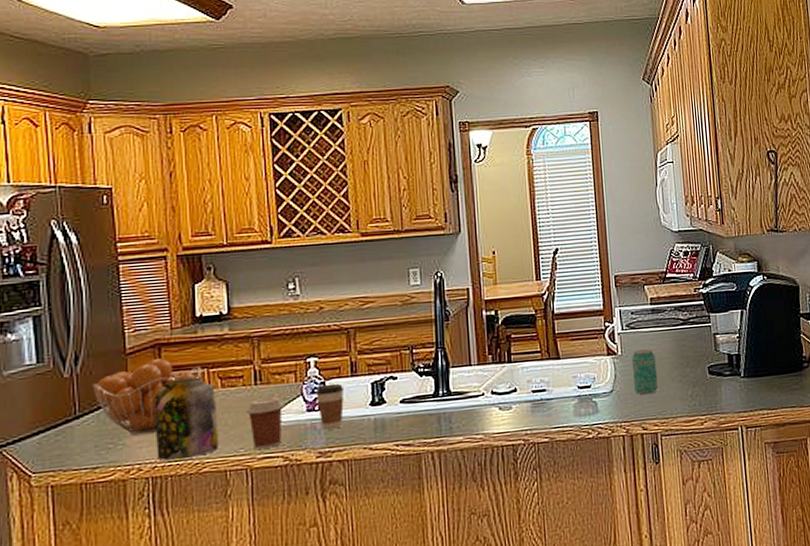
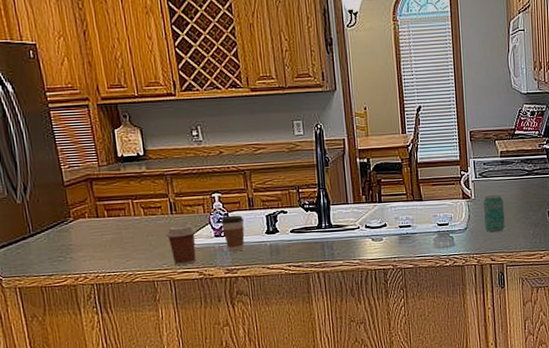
fruit basket: present [92,358,202,436] -> none [40,190,127,252]
jar: present [154,377,218,461] -> none [91,206,146,271]

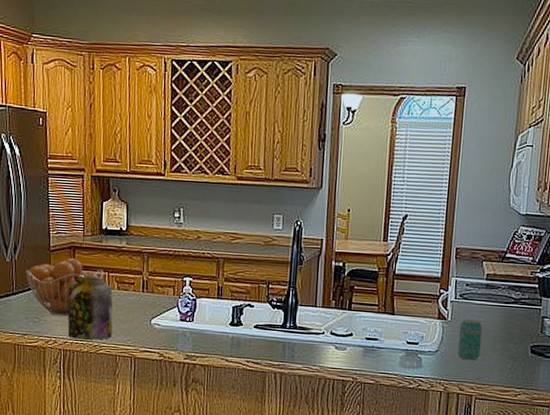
fruit basket: none [40,190,127,252] -> present [25,258,104,317]
jar: none [91,206,146,271] -> present [67,277,113,340]
coffee cup: present [166,224,196,265] -> none [134,303,163,344]
coffee cup: present [221,215,245,252] -> none [188,301,211,339]

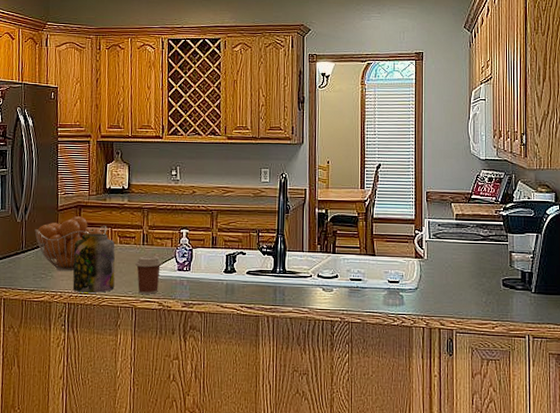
coffee cup: none [134,303,163,344] -> present [135,256,162,294]
beverage can: present [458,319,482,360] -> none [435,257,456,296]

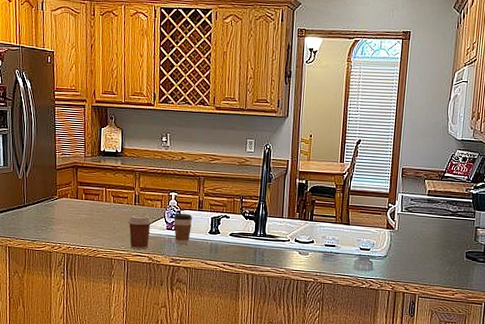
fruit basket: present [35,216,107,272] -> none [35,176,102,226]
jar: present [72,233,116,293] -> none [70,192,110,246]
coffee cup: none [185,251,206,287] -> present [173,213,193,245]

